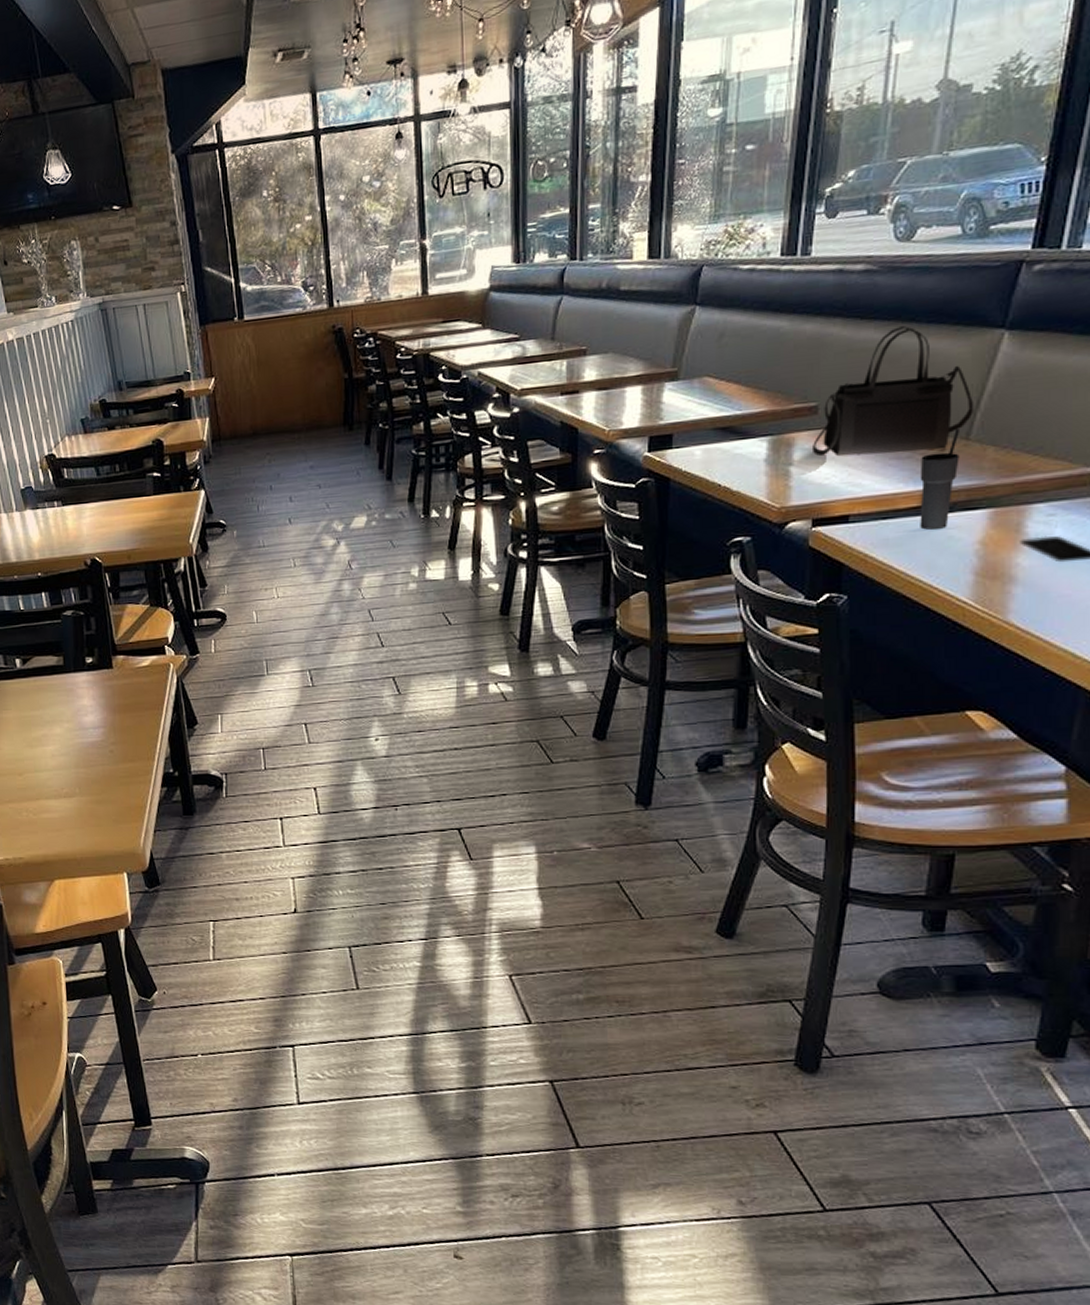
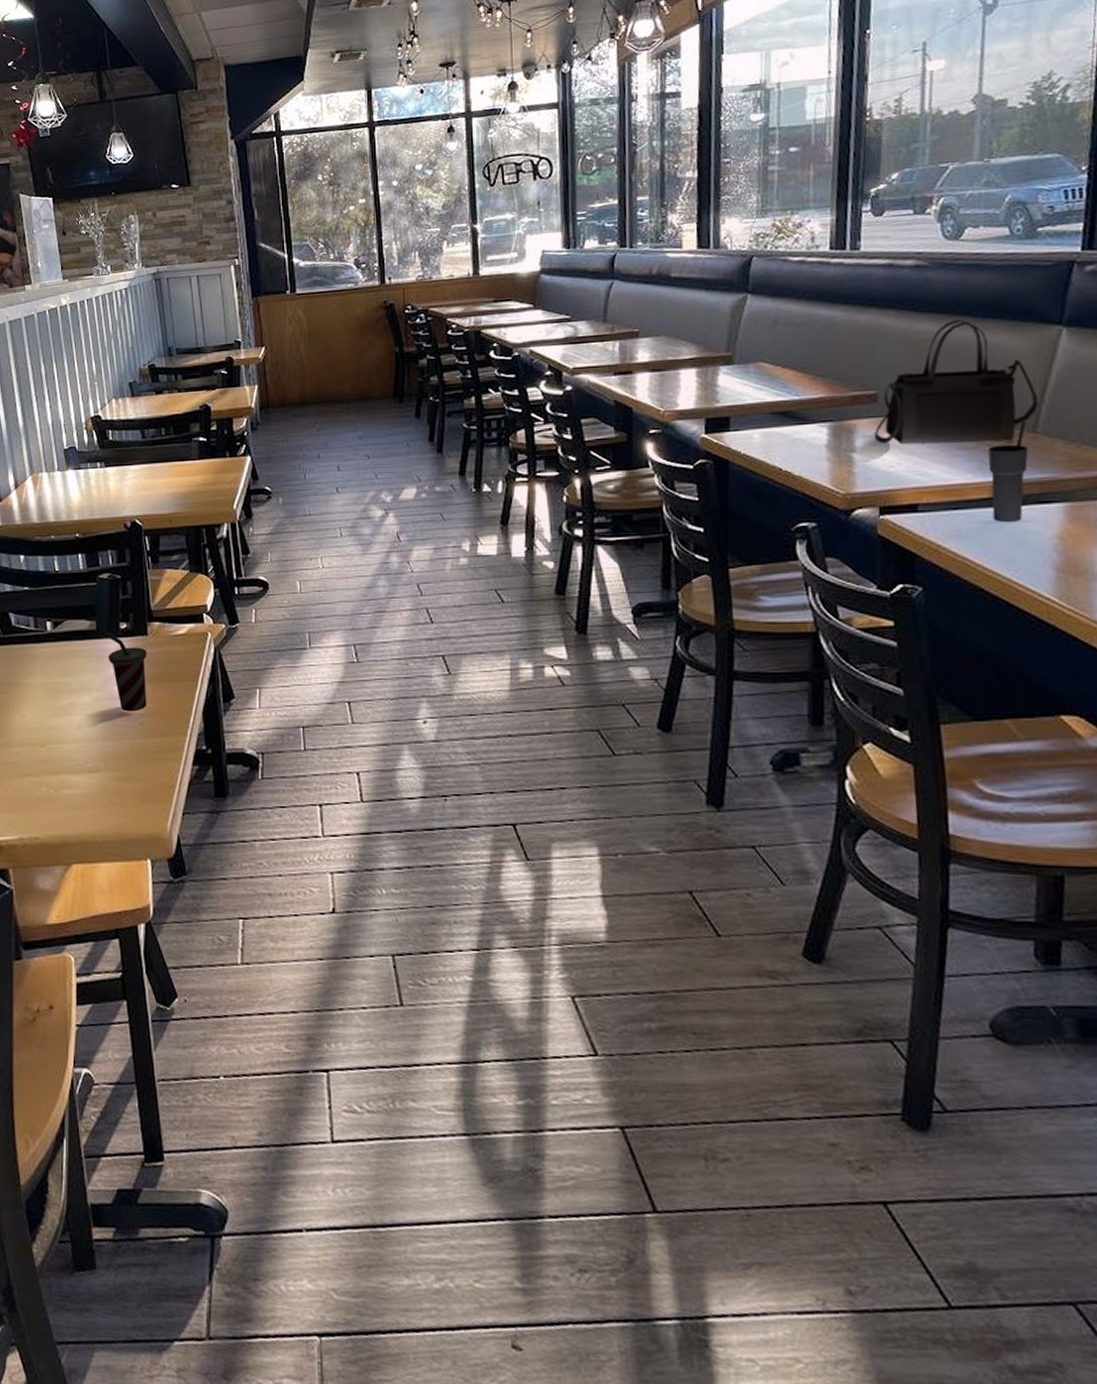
beverage cup: none [71,666,116,741] -> present [104,631,147,712]

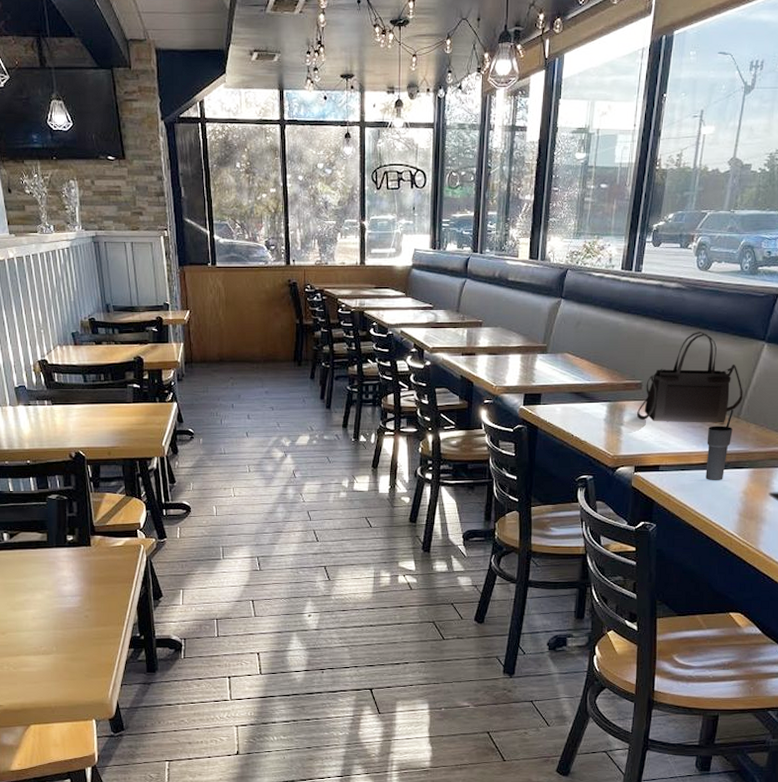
beverage cup: present [104,631,147,712] -> none [54,542,91,607]

